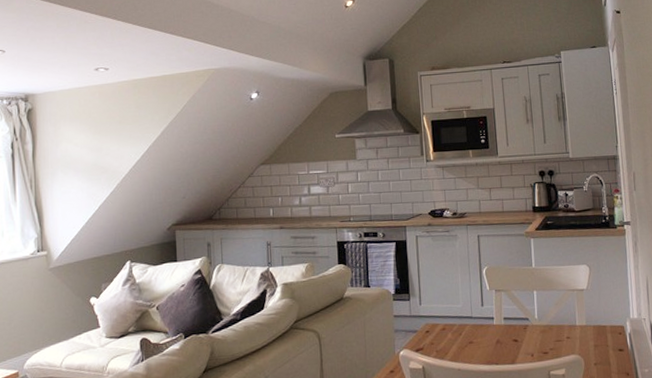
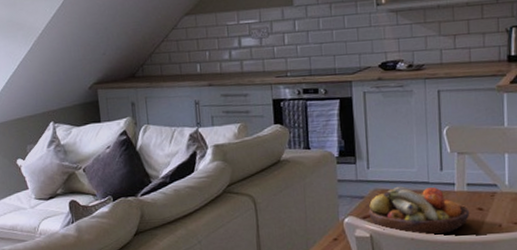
fruit bowl: none [421,320,507,365] -> present [368,186,469,235]

